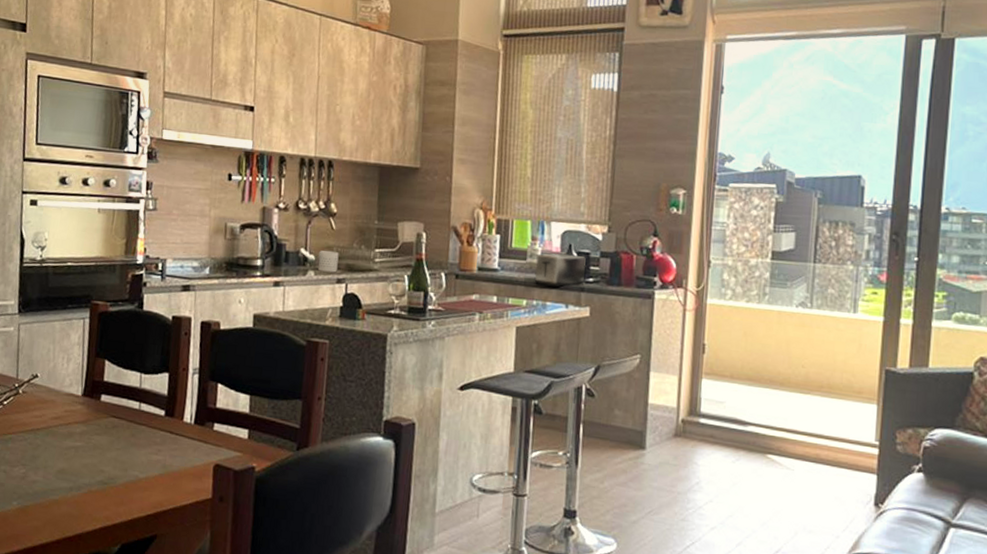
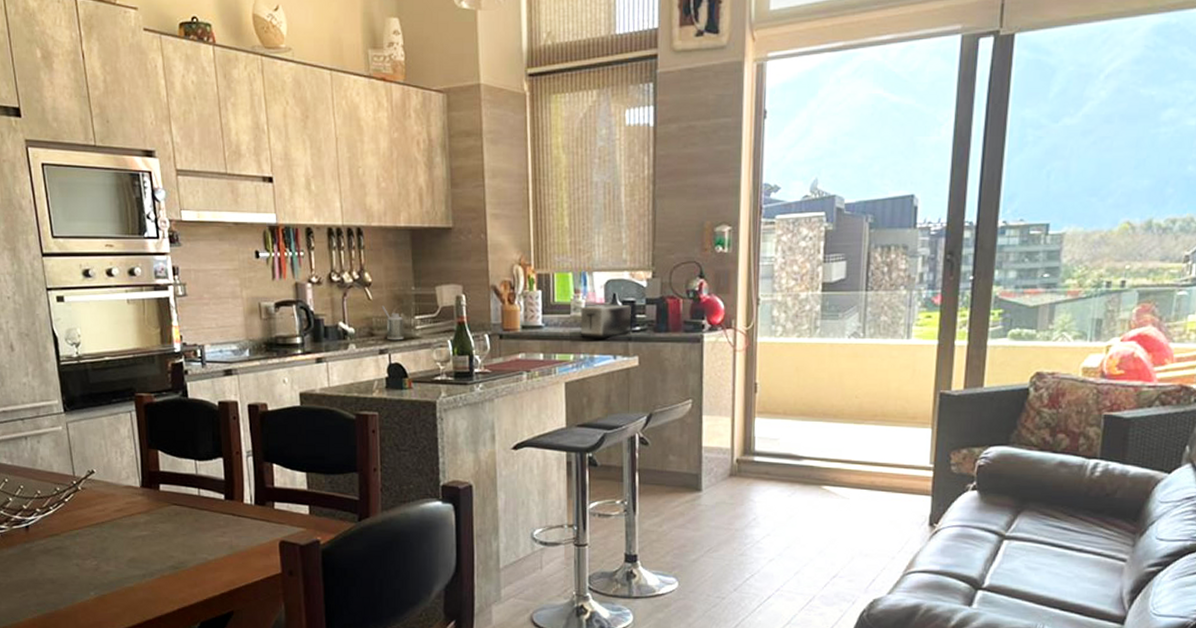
mug: present [317,250,339,273] -> none [358,321,379,345]
soap dispenser: none [343,236,365,272] -> present [381,306,404,341]

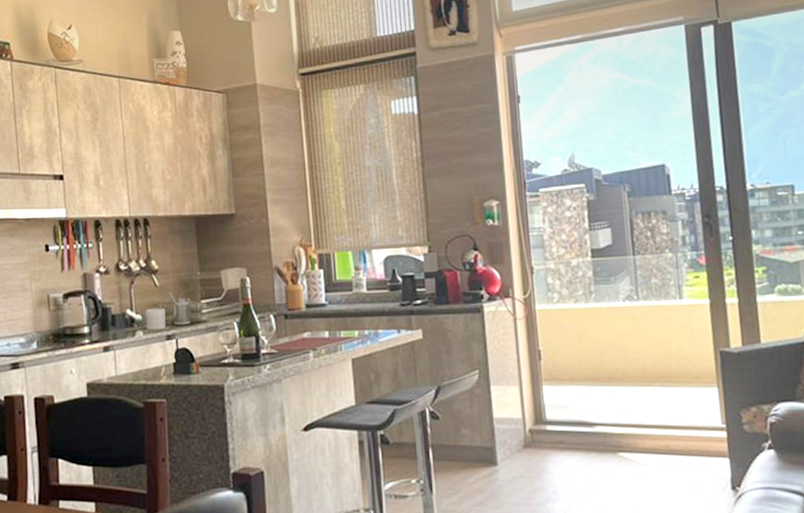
mug: none [358,321,379,345] -> present [145,308,166,331]
toaster: present [580,304,631,339] -> none [362,279,412,314]

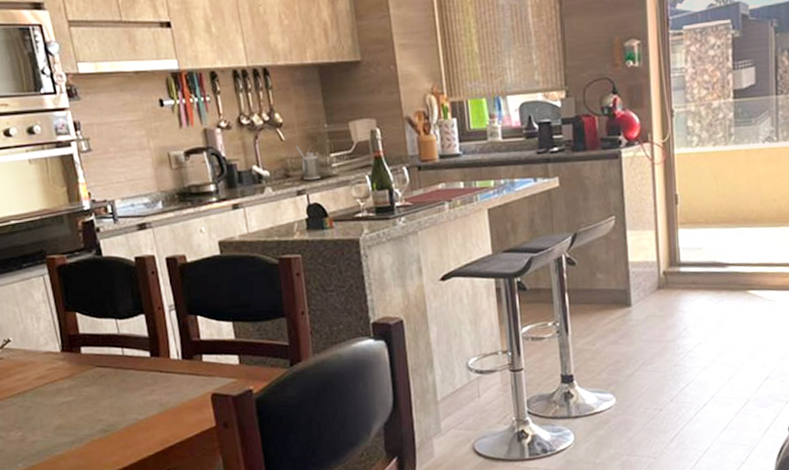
mug: present [145,308,166,331] -> none [272,163,295,187]

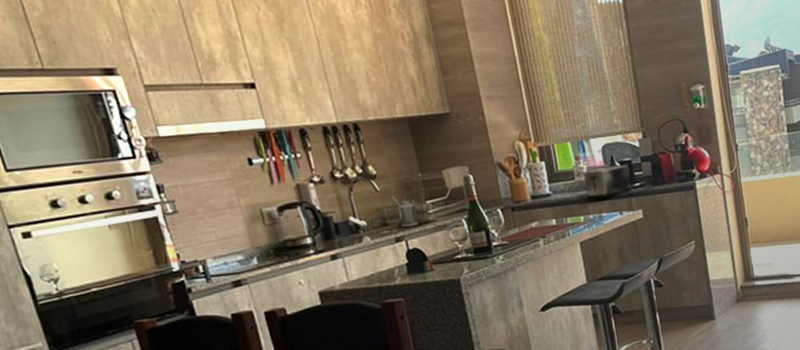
toaster: none [497,125,549,163] -> present [583,164,632,199]

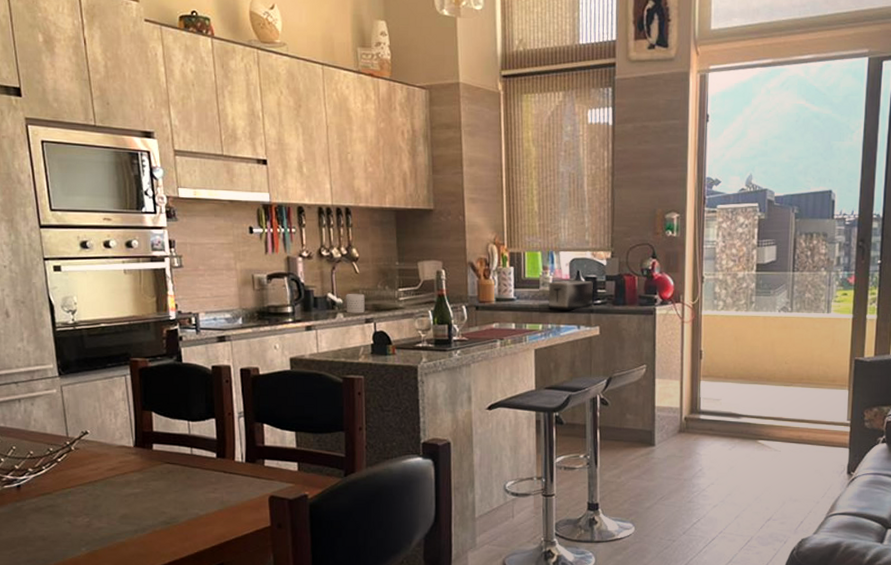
mug: none [369,212,393,235] -> present [346,293,365,314]
soap dispenser: present [390,195,419,228] -> none [367,279,389,311]

